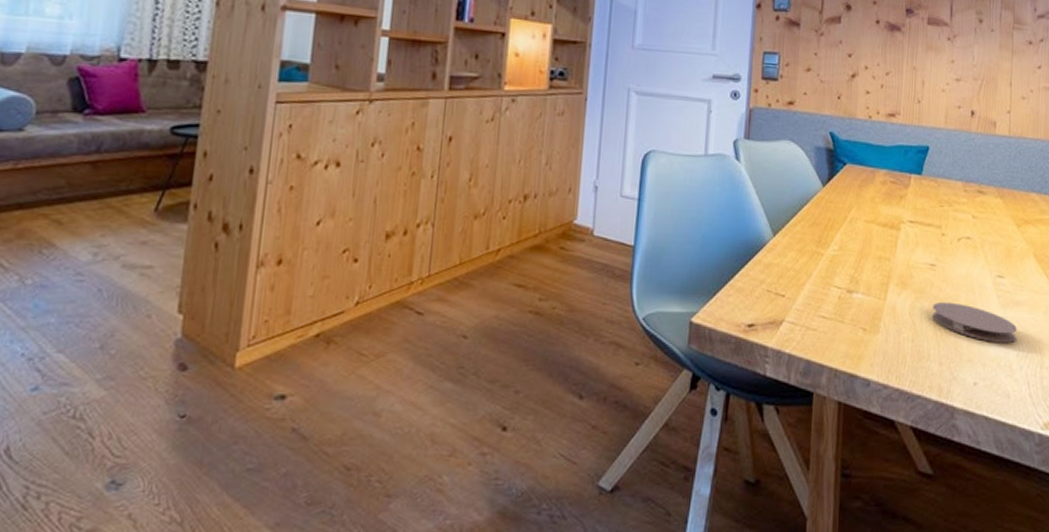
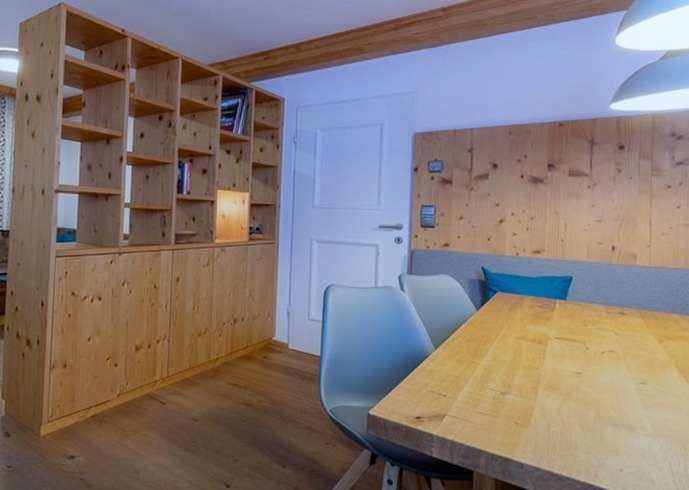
coaster: present [931,301,1018,344] -> none [578,403,661,439]

